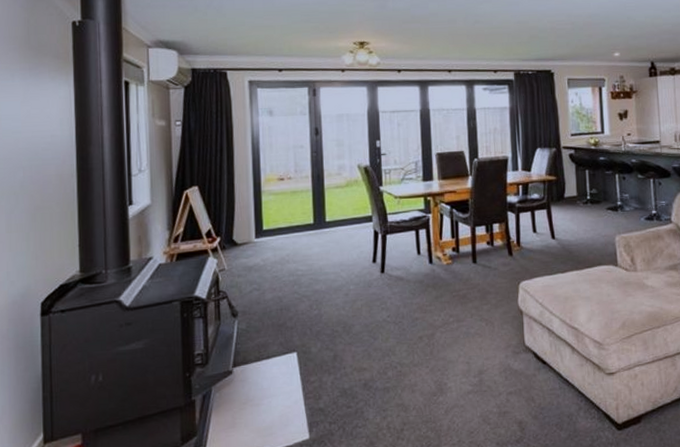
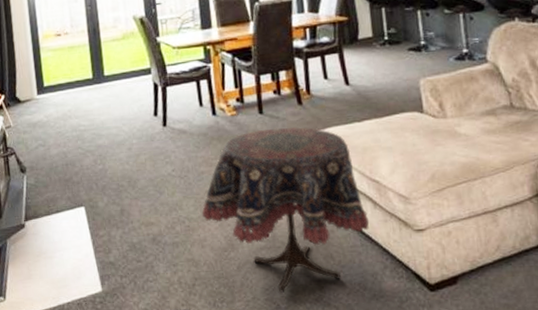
side table: none [413,276,568,435] -> present [201,126,370,293]

